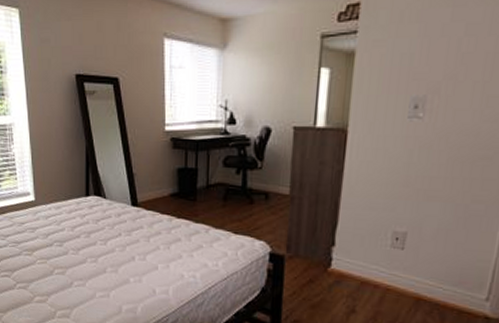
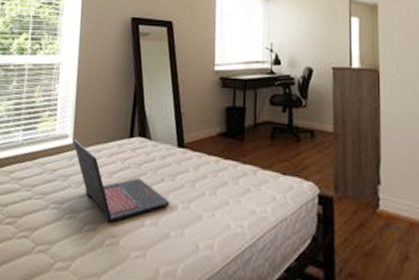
laptop: none [35,197,128,268] -> present [73,140,170,222]

